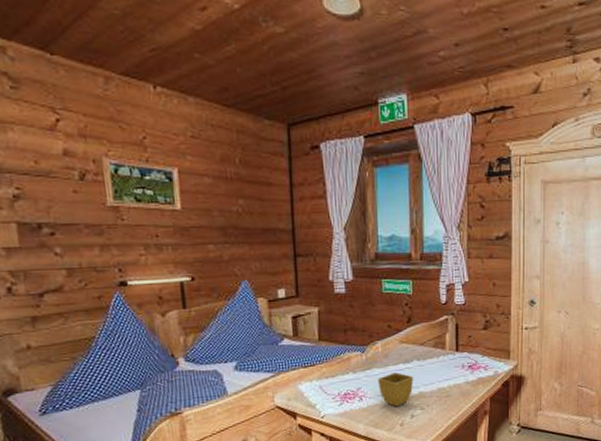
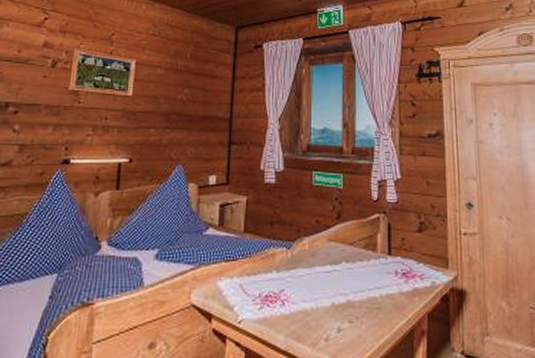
flower pot: present [377,372,414,407] -> none [302,275,342,317]

